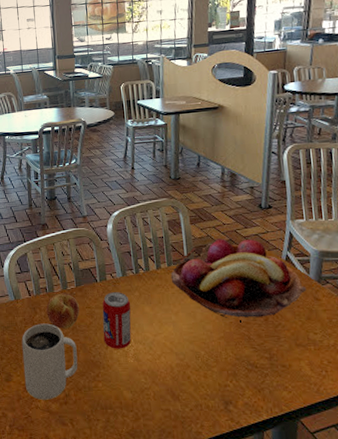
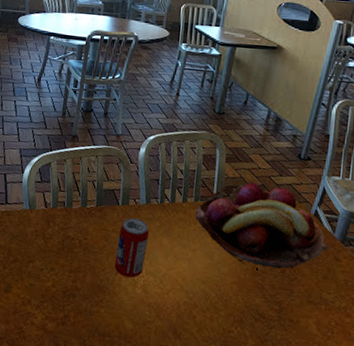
mug: present [21,323,78,400] -> none [24,238,85,318]
fruit: present [46,293,80,329] -> none [60,210,96,248]

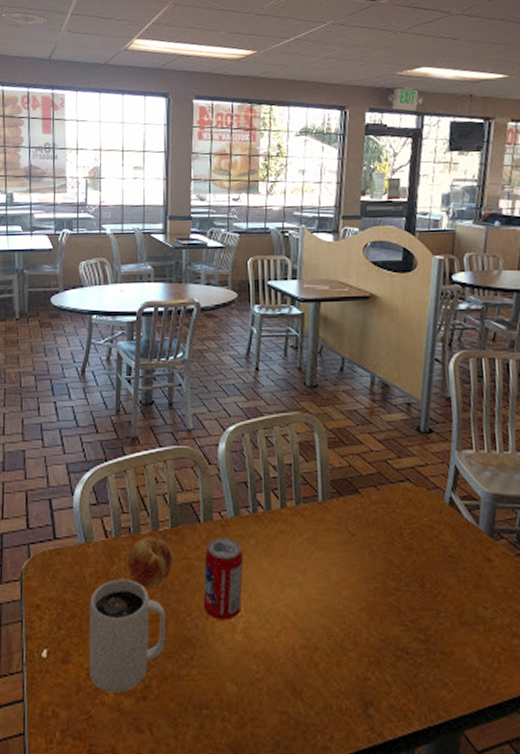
mug: none [24,238,85,318] -> present [88,578,166,693]
fruit: none [60,210,96,248] -> present [128,535,173,588]
fruit basket: present [195,181,329,269] -> none [299,470,475,584]

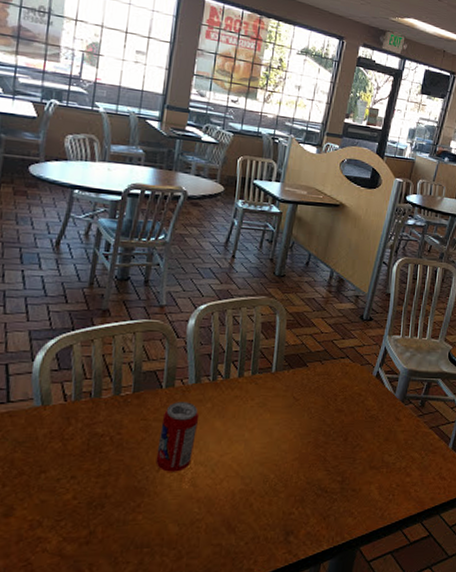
mug: present [88,578,166,693] -> none [32,438,118,540]
fruit: present [128,535,173,588] -> none [84,399,132,446]

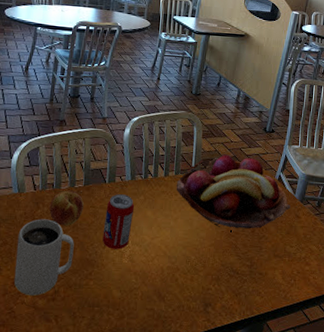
mug: none [32,438,118,540] -> present [14,219,74,296]
fruit: none [84,399,132,446] -> present [49,190,84,226]
fruit basket: none [252,348,390,438] -> present [176,154,290,230]

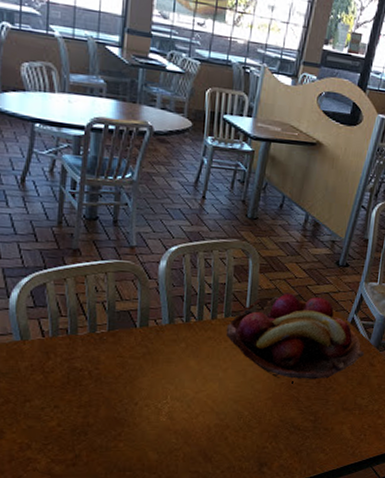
mug: present [14,219,74,296] -> none [21,371,98,461]
fruit: present [49,190,84,226] -> none [63,337,108,380]
beverage can: present [102,194,135,250] -> none [133,341,174,406]

